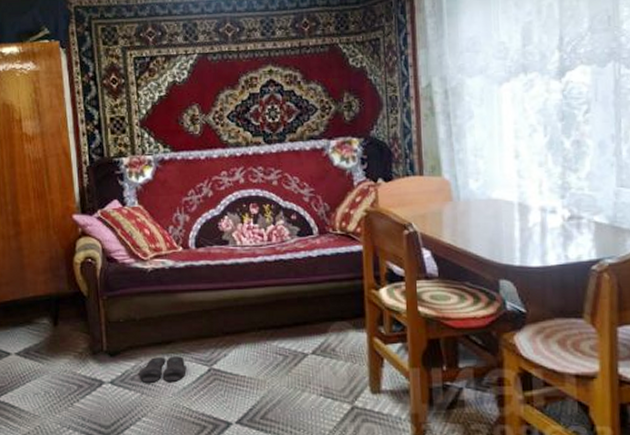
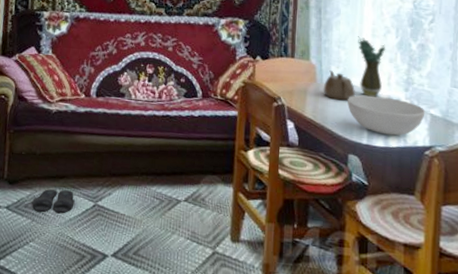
teapot: none [461,185,502,219] -> present [323,70,356,101]
bowl: none [491,208,588,252] -> present [347,95,425,136]
vase: none [498,140,534,210] -> present [358,36,386,97]

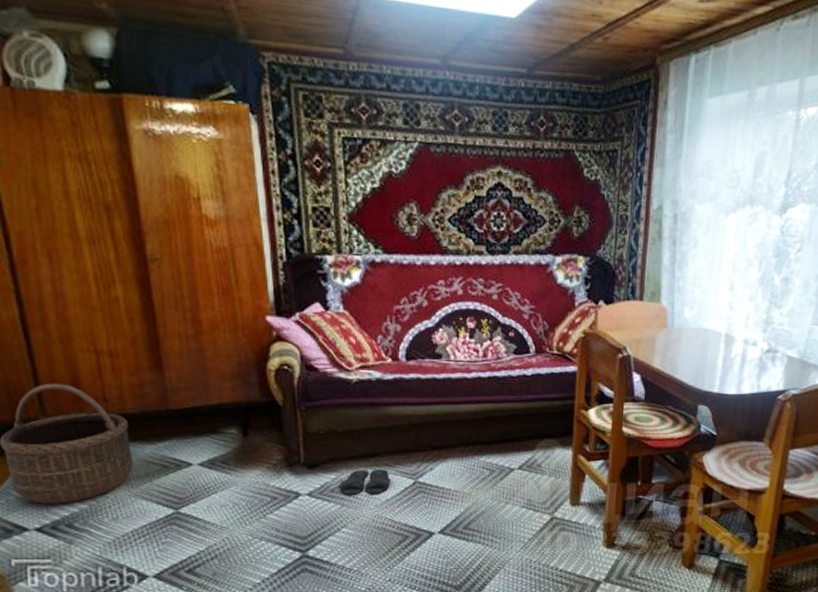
teapot: present [323,70,356,101] -> none [674,313,710,347]
bowl: present [347,95,425,136] -> none [699,339,783,382]
vase: present [358,36,386,97] -> none [715,271,747,341]

